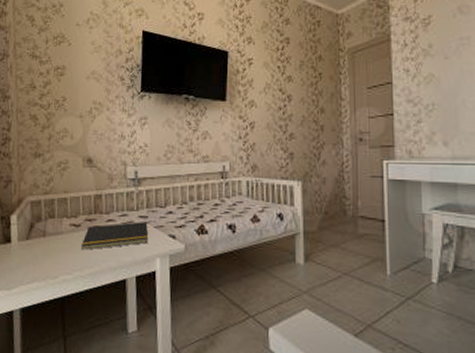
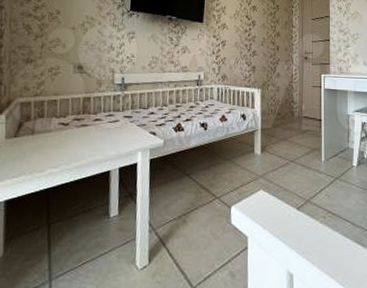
notepad: present [81,222,149,250] -> none [68,121,132,146]

